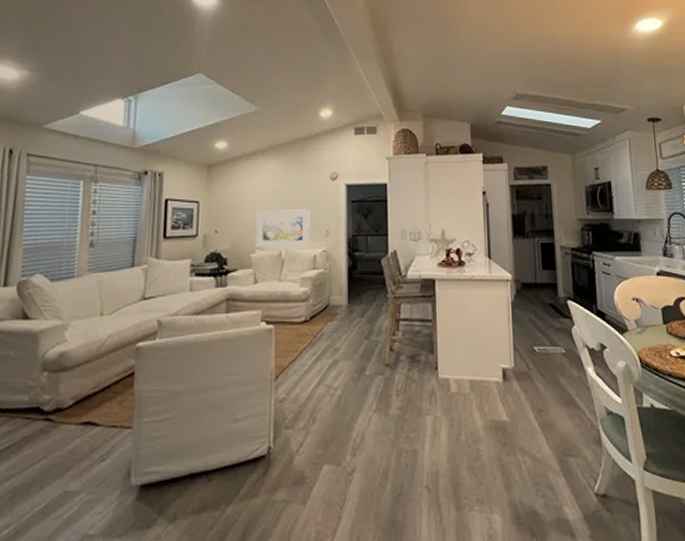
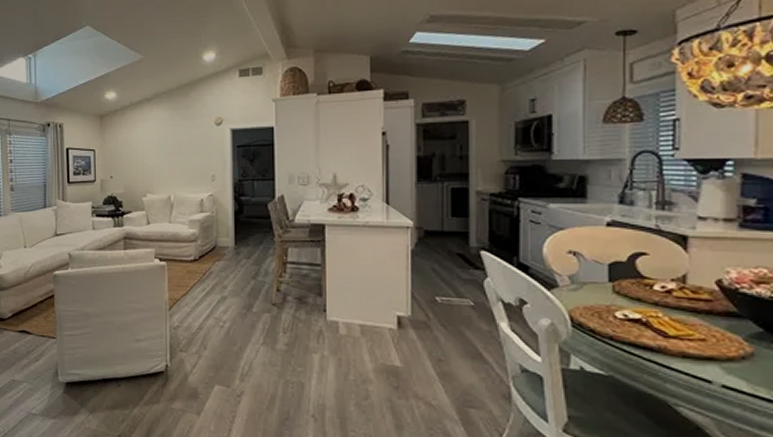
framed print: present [256,209,310,248] -> none [146,155,197,192]

